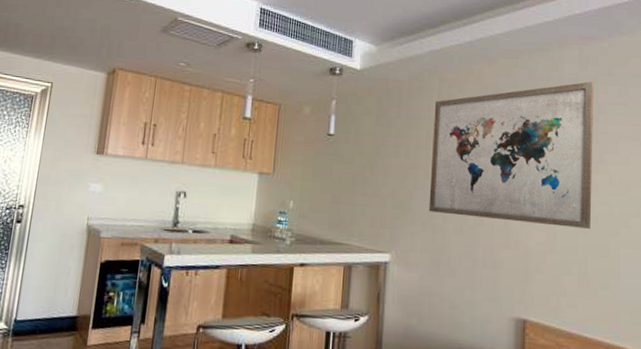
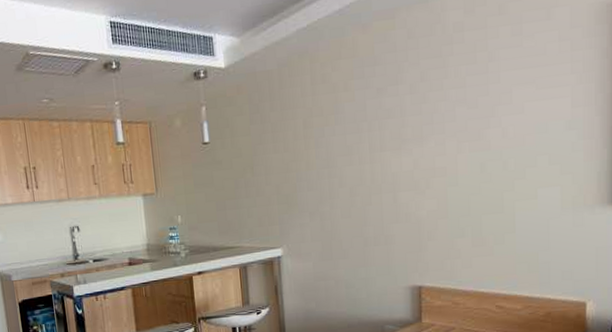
wall art: present [428,81,594,229] -> none [308,27,484,201]

